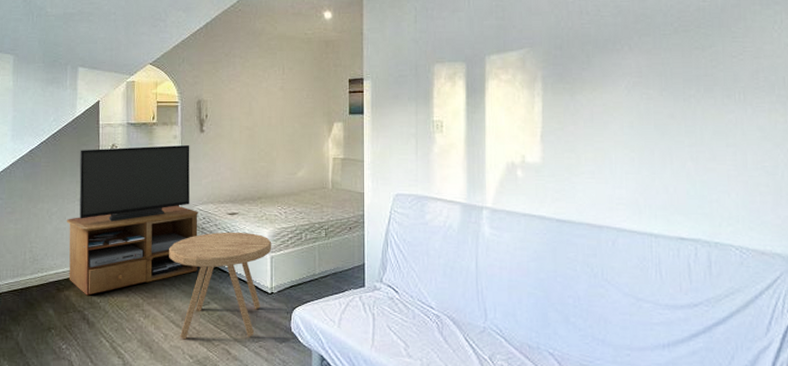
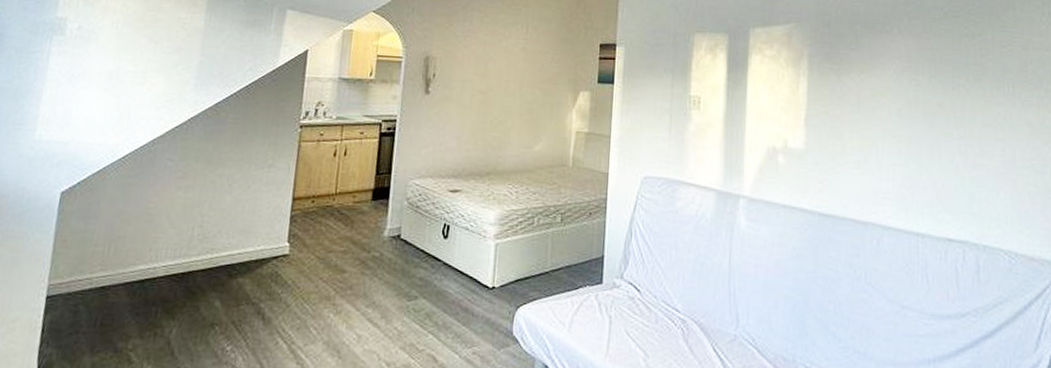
tv stand: present [66,144,198,296] -> none [245,106,414,284]
side table: present [169,232,272,340] -> none [373,212,498,343]

